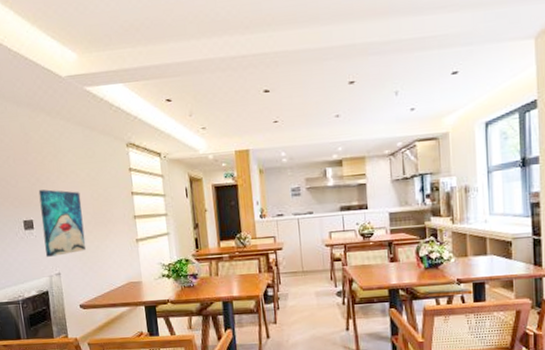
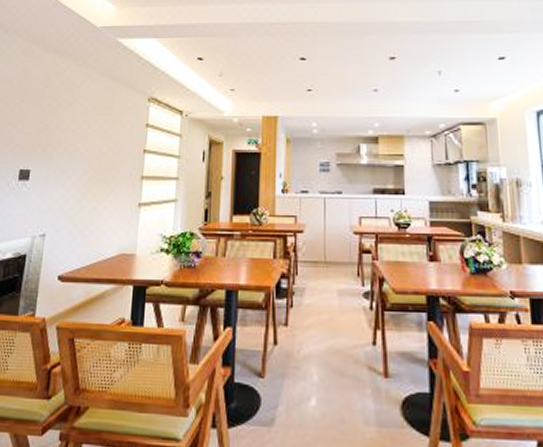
wall art: present [38,189,86,257] -> none [33,138,88,214]

